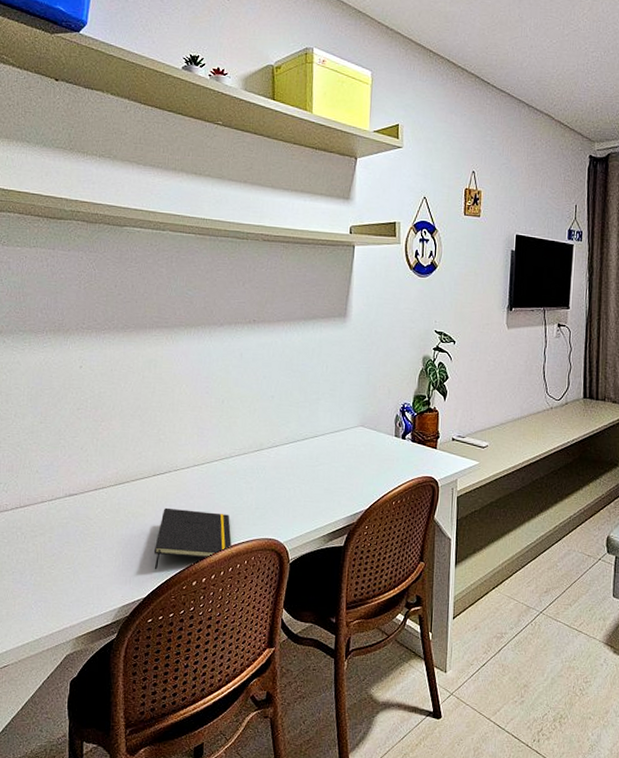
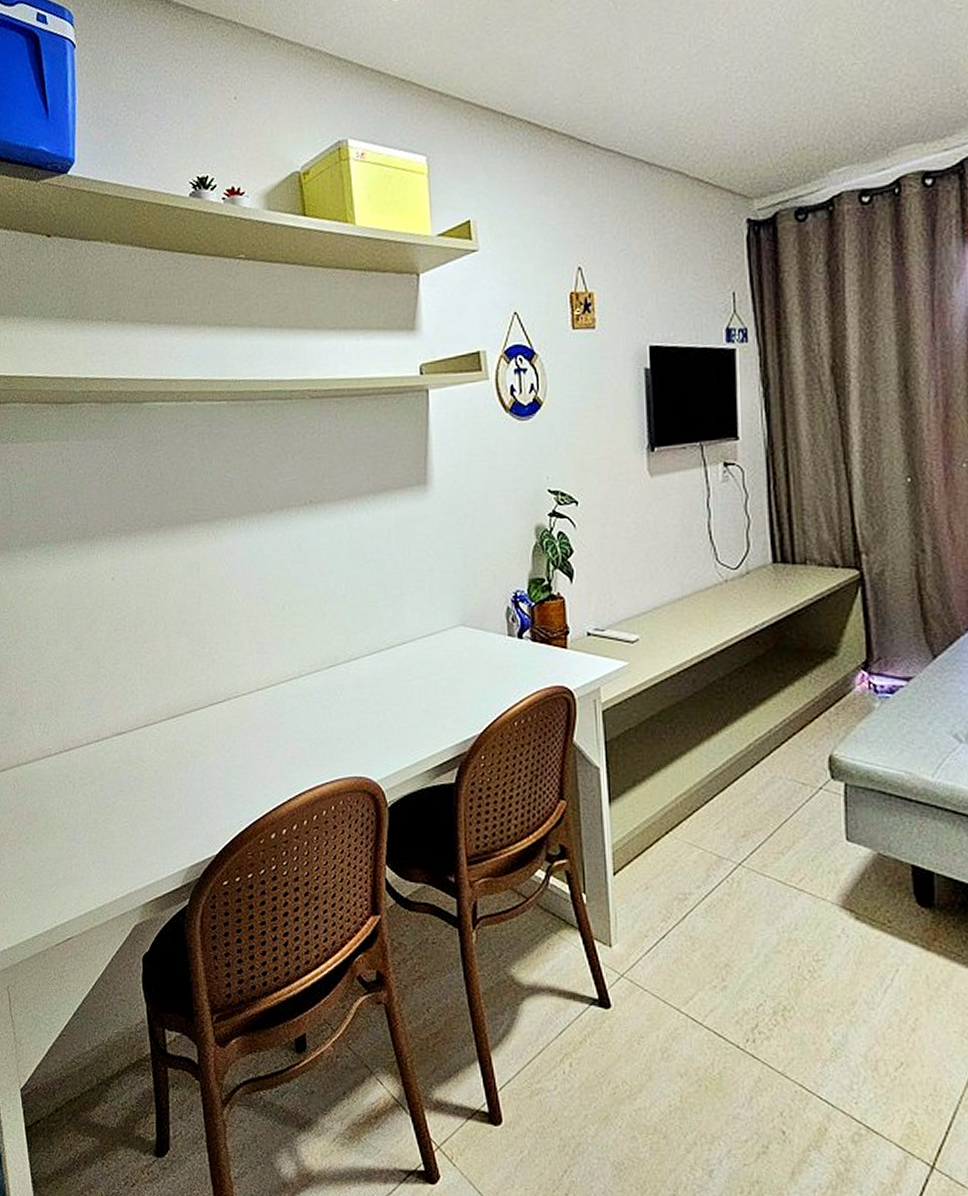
notepad: present [153,507,232,570] -> none [220,743,313,821]

